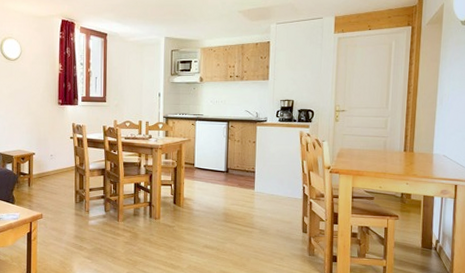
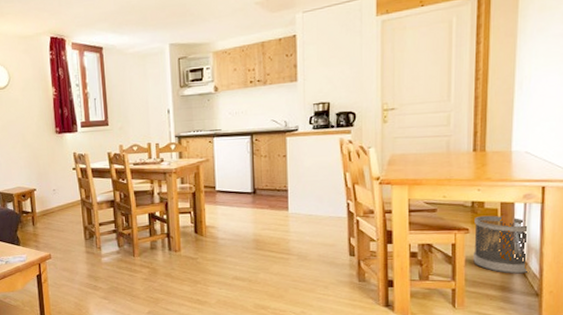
wastebasket: none [401,205,444,257] -> present [473,215,530,274]

